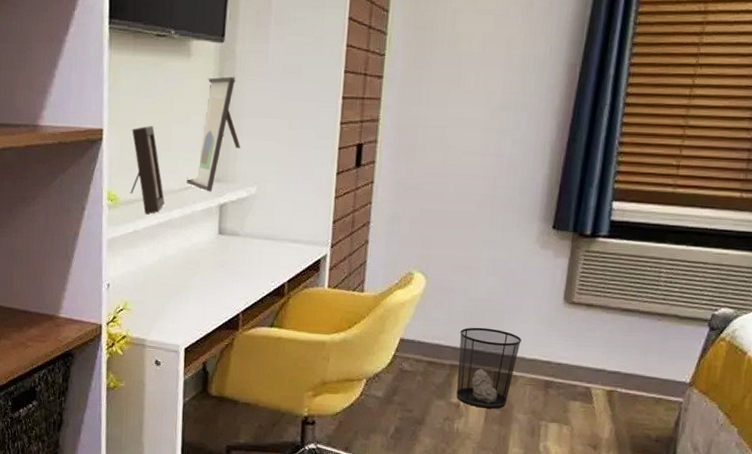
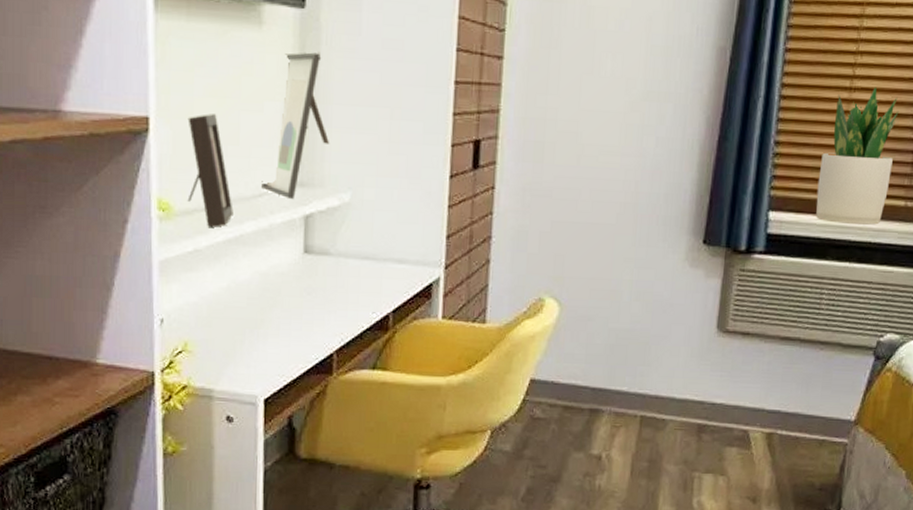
waste bin: present [456,327,522,409] -> none [597,363,671,460]
planter: none [656,94,736,214] -> present [816,87,899,225]

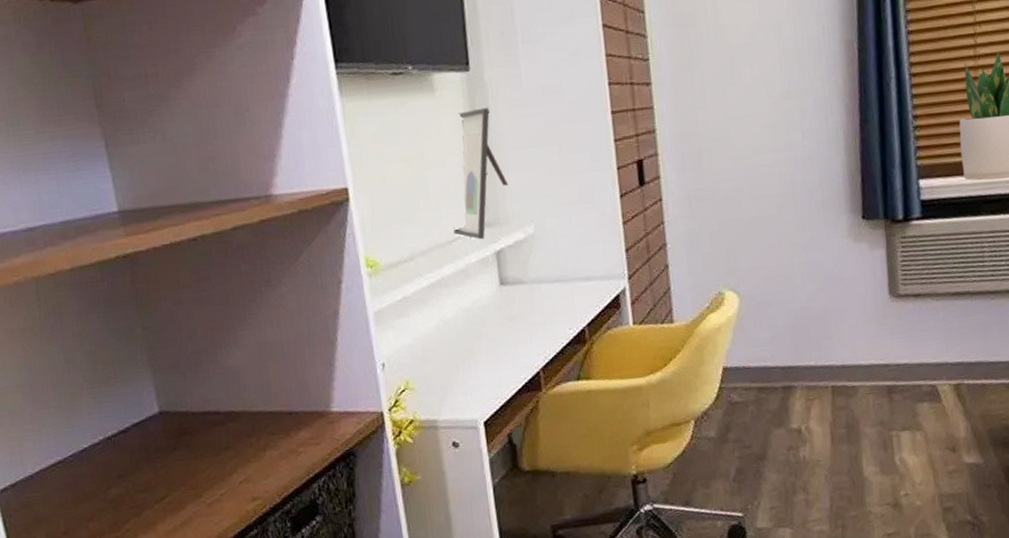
picture frame: present [187,114,233,227] -> none [381,176,433,276]

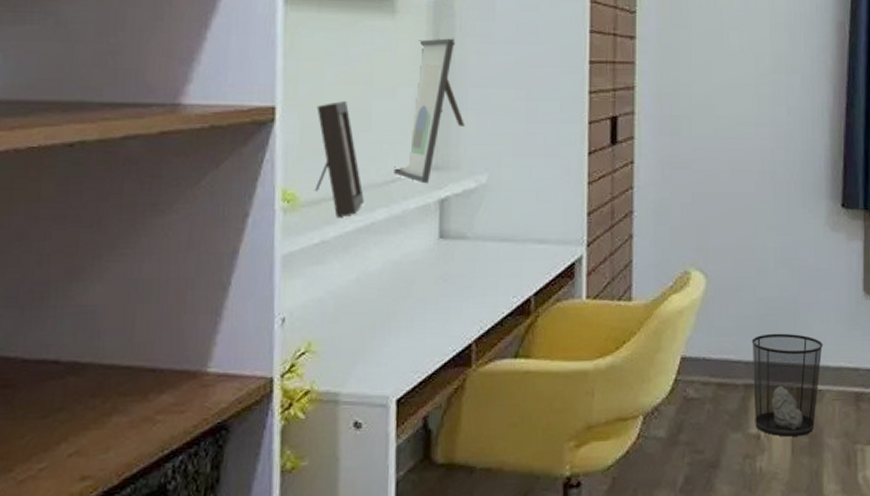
picture frame: none [381,176,433,276] -> present [314,101,364,217]
waste bin: none [786,338,854,429] -> present [752,333,823,437]

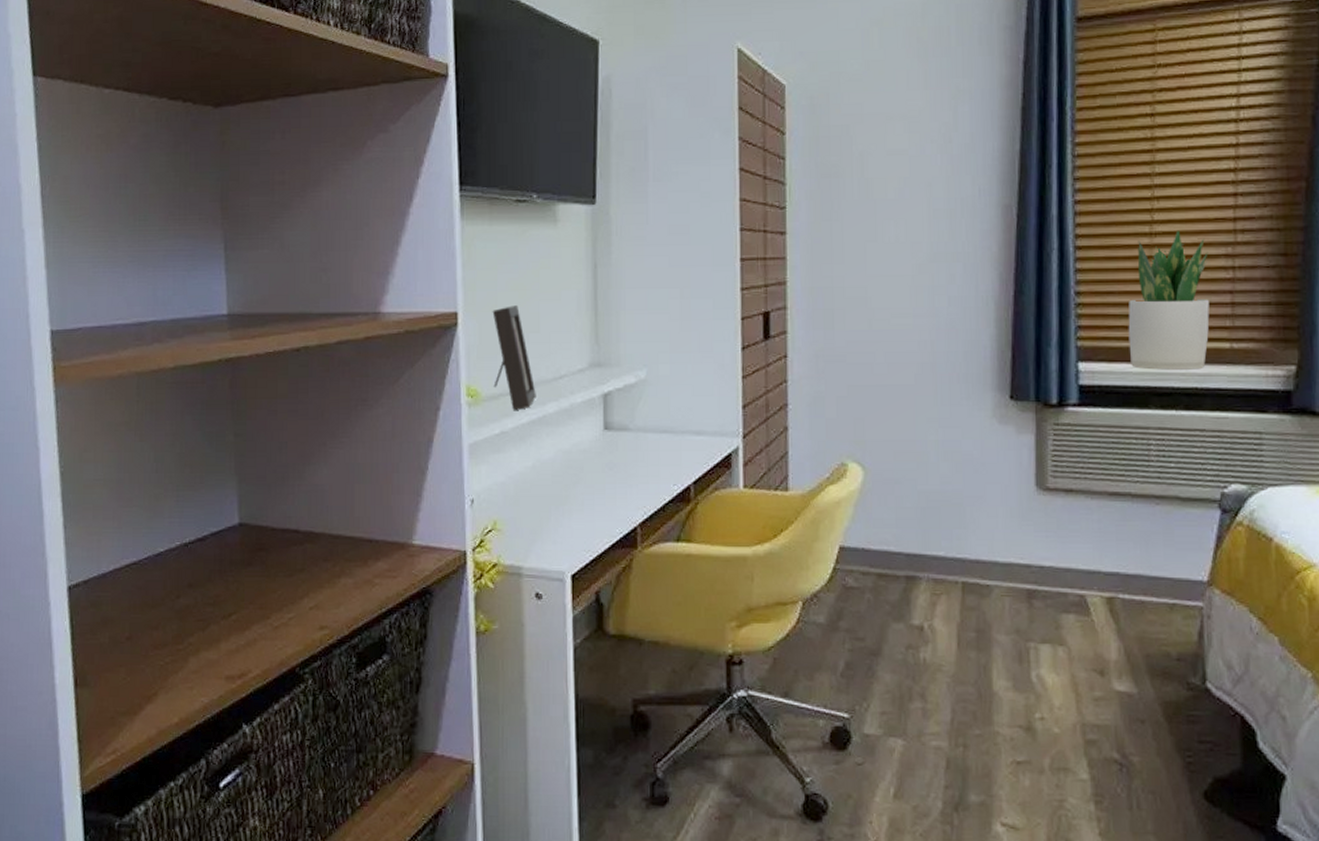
picture frame: present [394,37,466,184] -> none [561,242,624,380]
waste bin: present [752,333,823,437] -> none [913,526,990,630]

